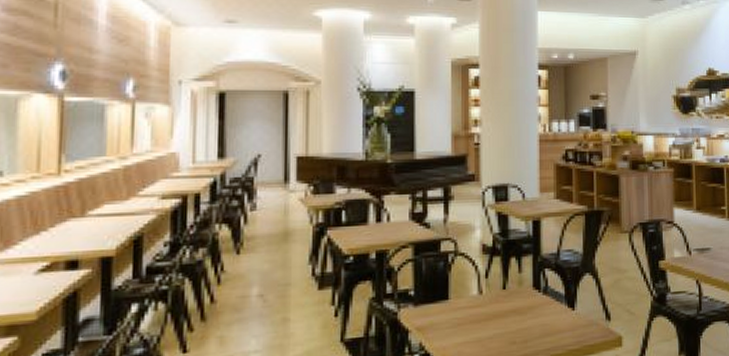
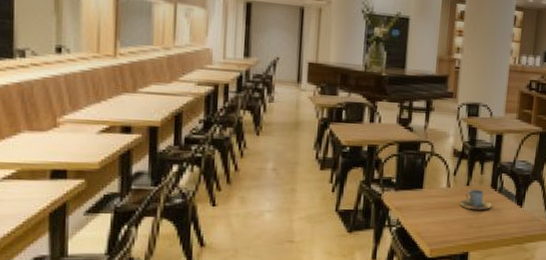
cup: none [496,293,537,320] -> present [459,189,492,210]

